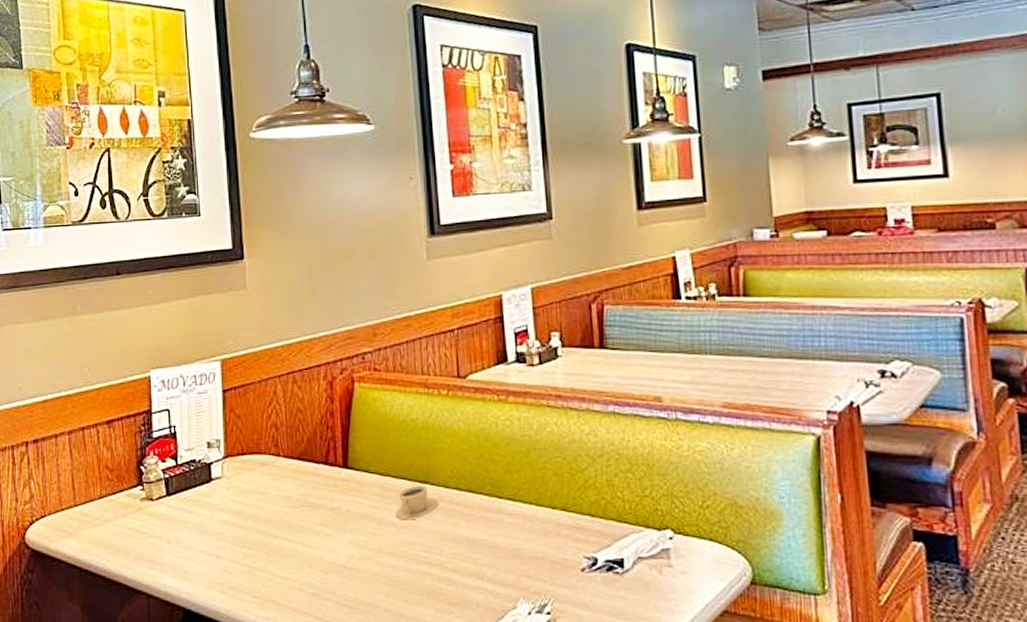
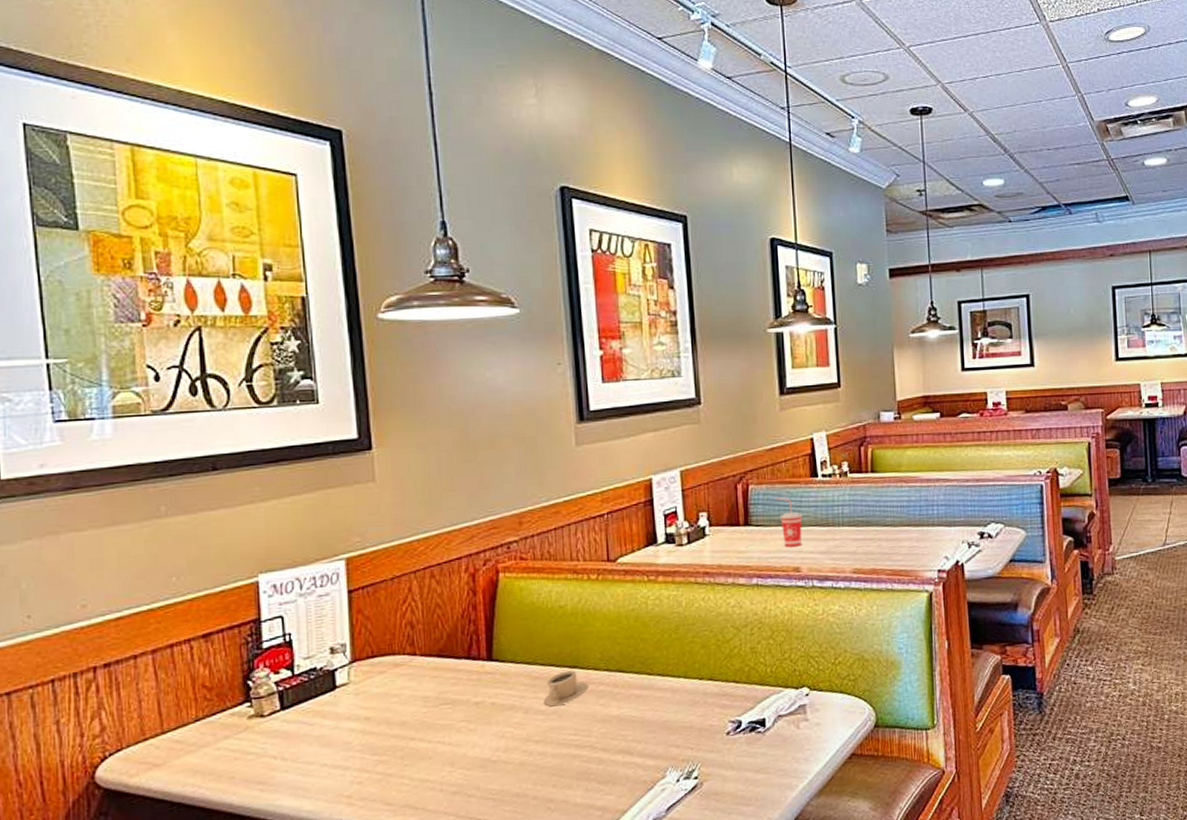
beverage cup: none [633,318,664,375] -> present [775,496,803,548]

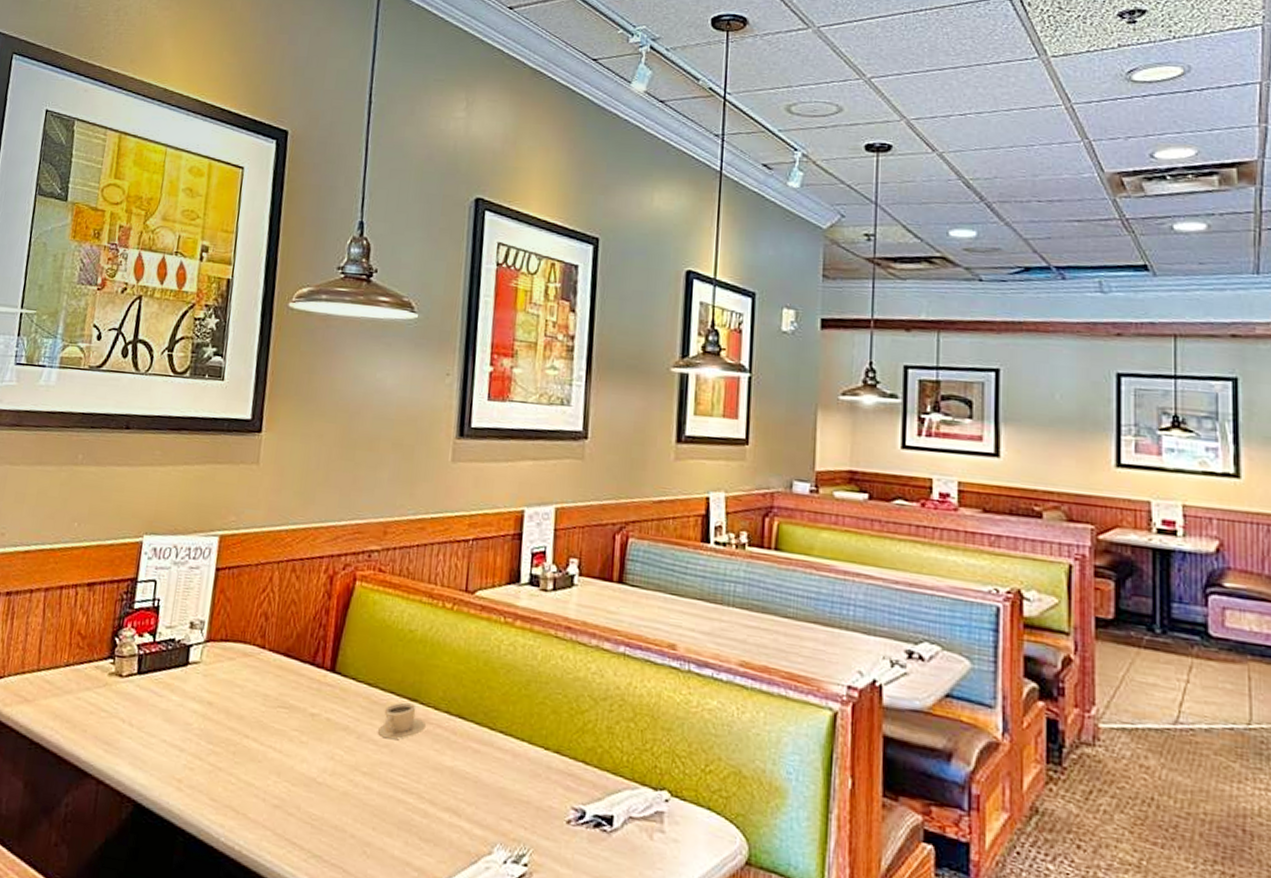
beverage cup: present [775,496,803,548] -> none [656,556,687,620]

